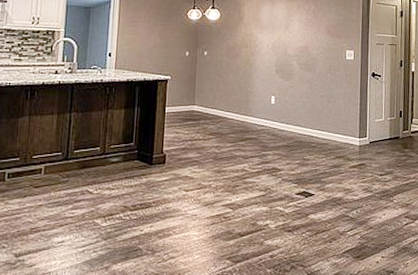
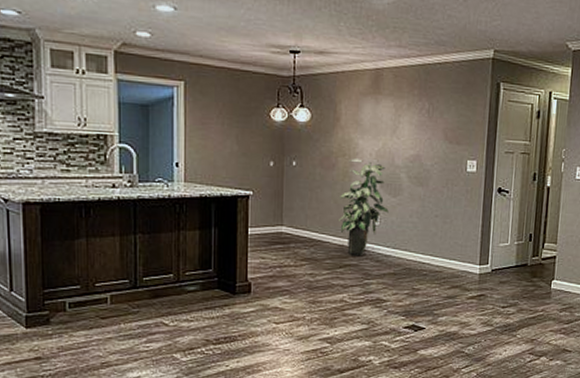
indoor plant: none [240,49,283,130] -> present [337,158,389,255]

